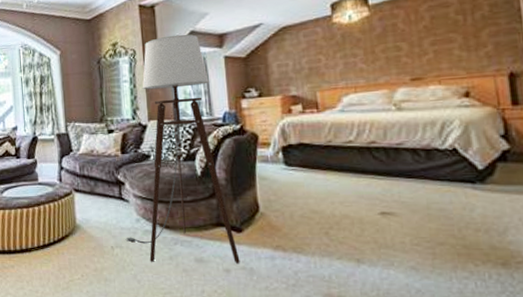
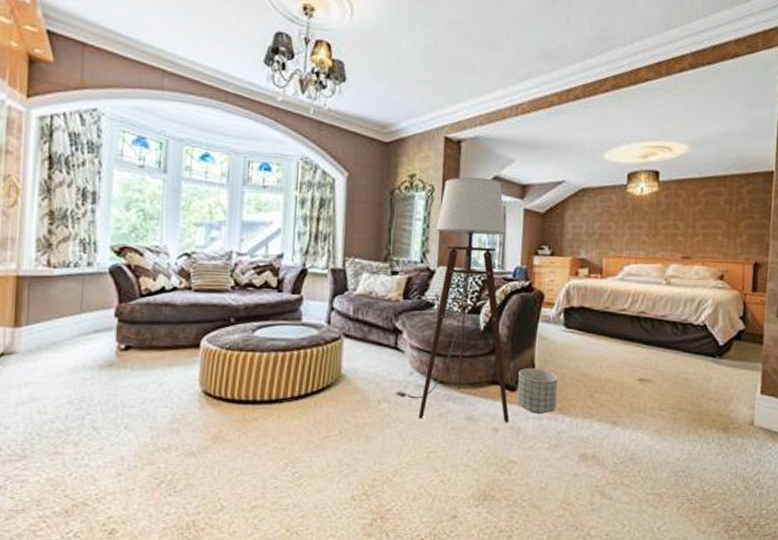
planter: none [243,208,289,254] -> present [517,367,558,414]

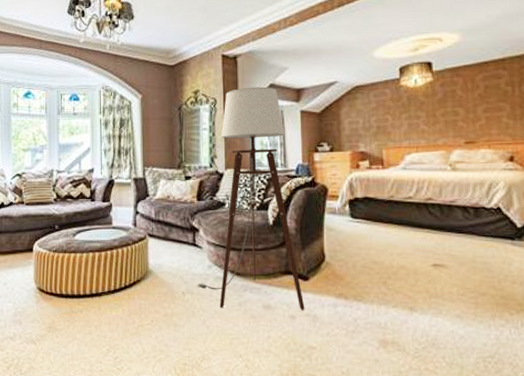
planter: present [517,367,558,414] -> none [310,257,350,301]

